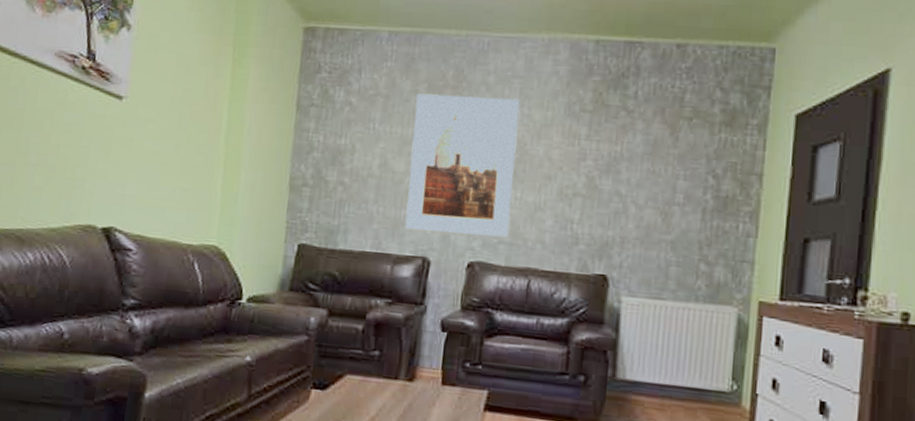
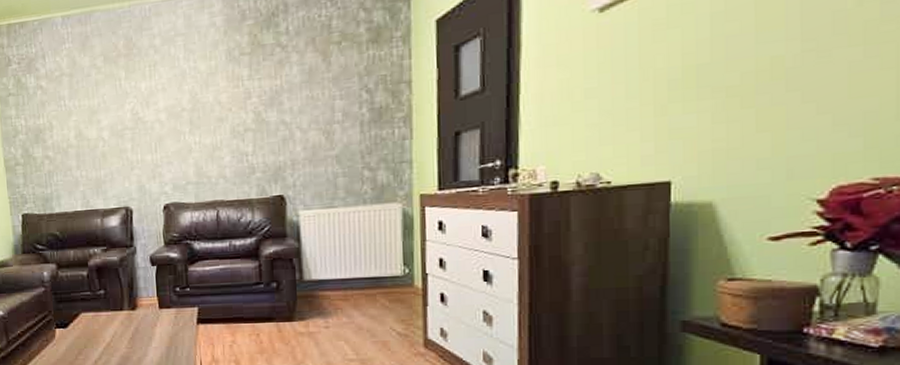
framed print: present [404,93,521,238] -> none [95,54,194,187]

